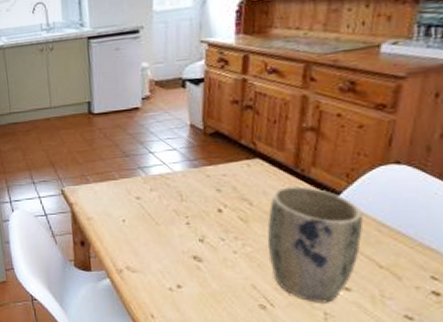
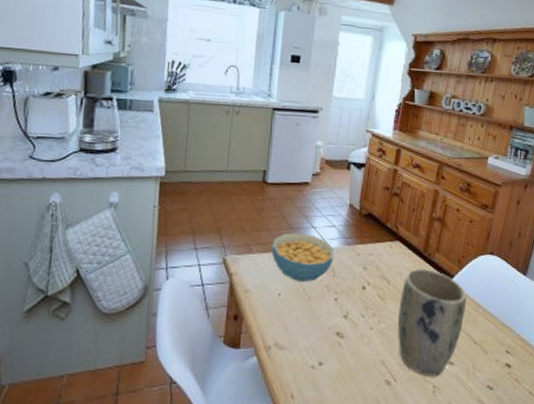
cereal bowl: none [108,159,179,209] -> present [271,233,334,283]

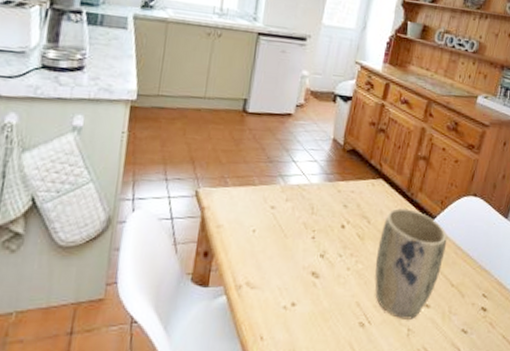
cereal bowl: present [271,233,334,283] -> none [248,166,314,219]

